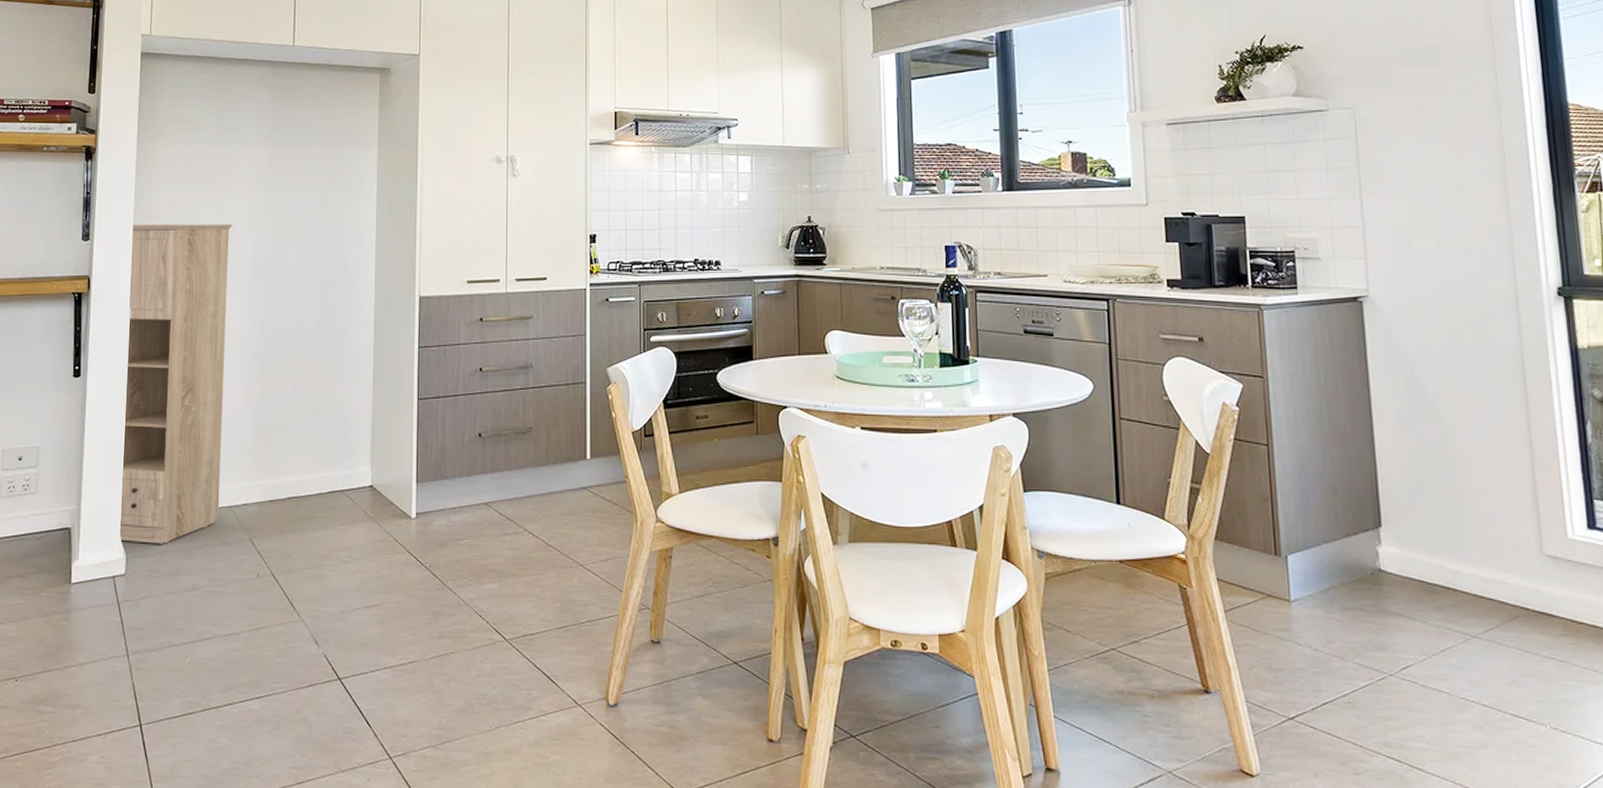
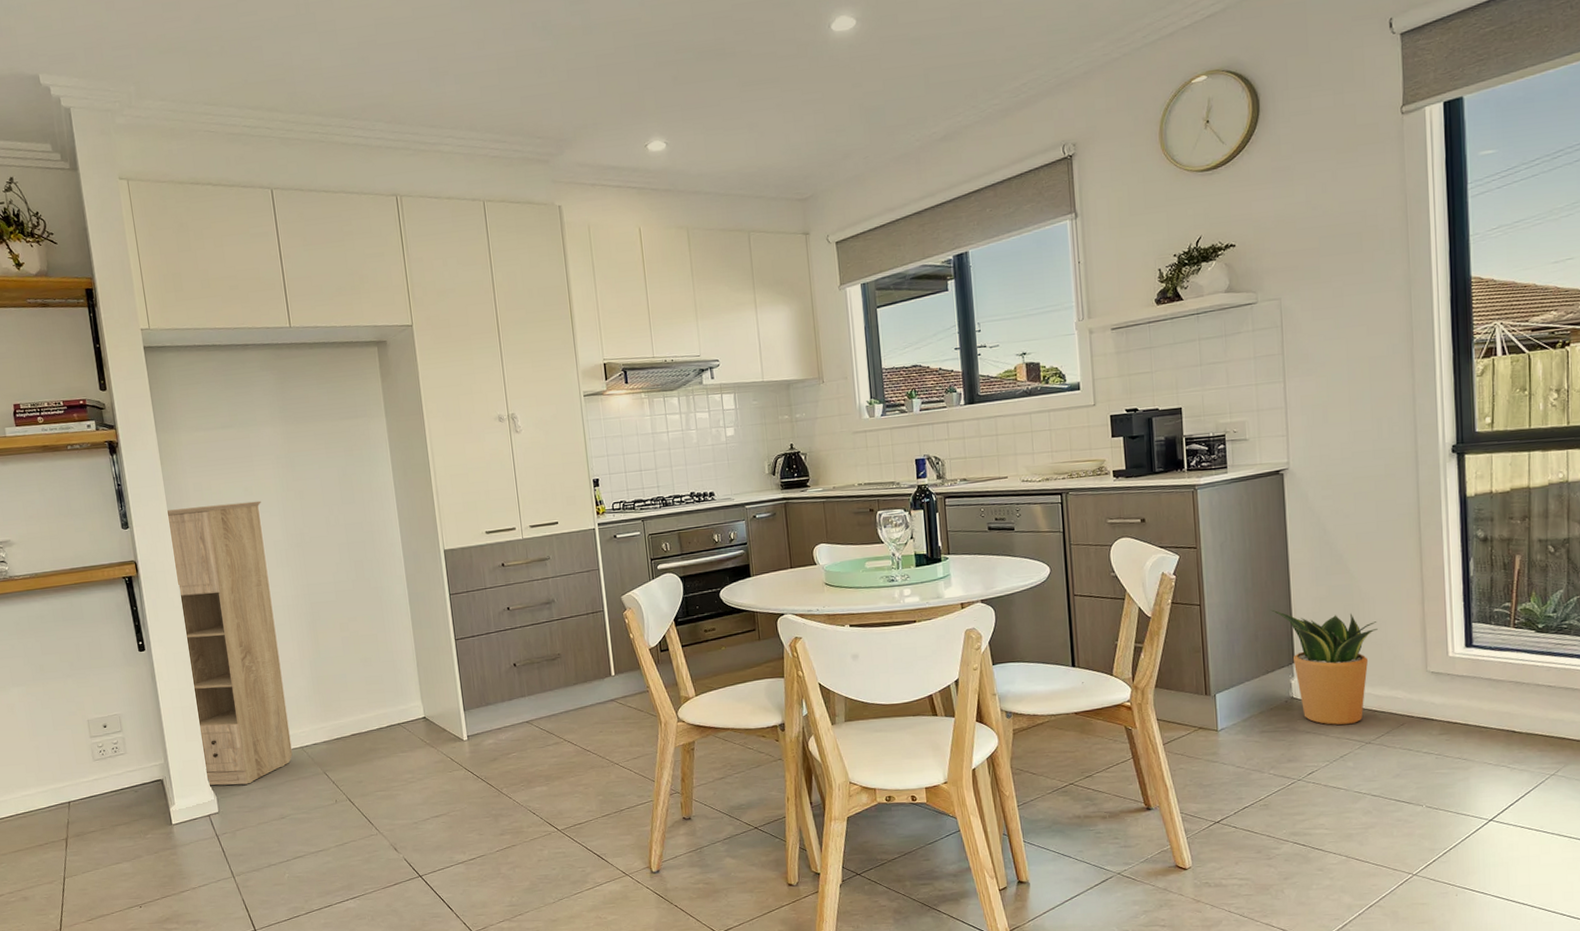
potted plant: none [1350,459,1480,611] -> present [1270,609,1378,726]

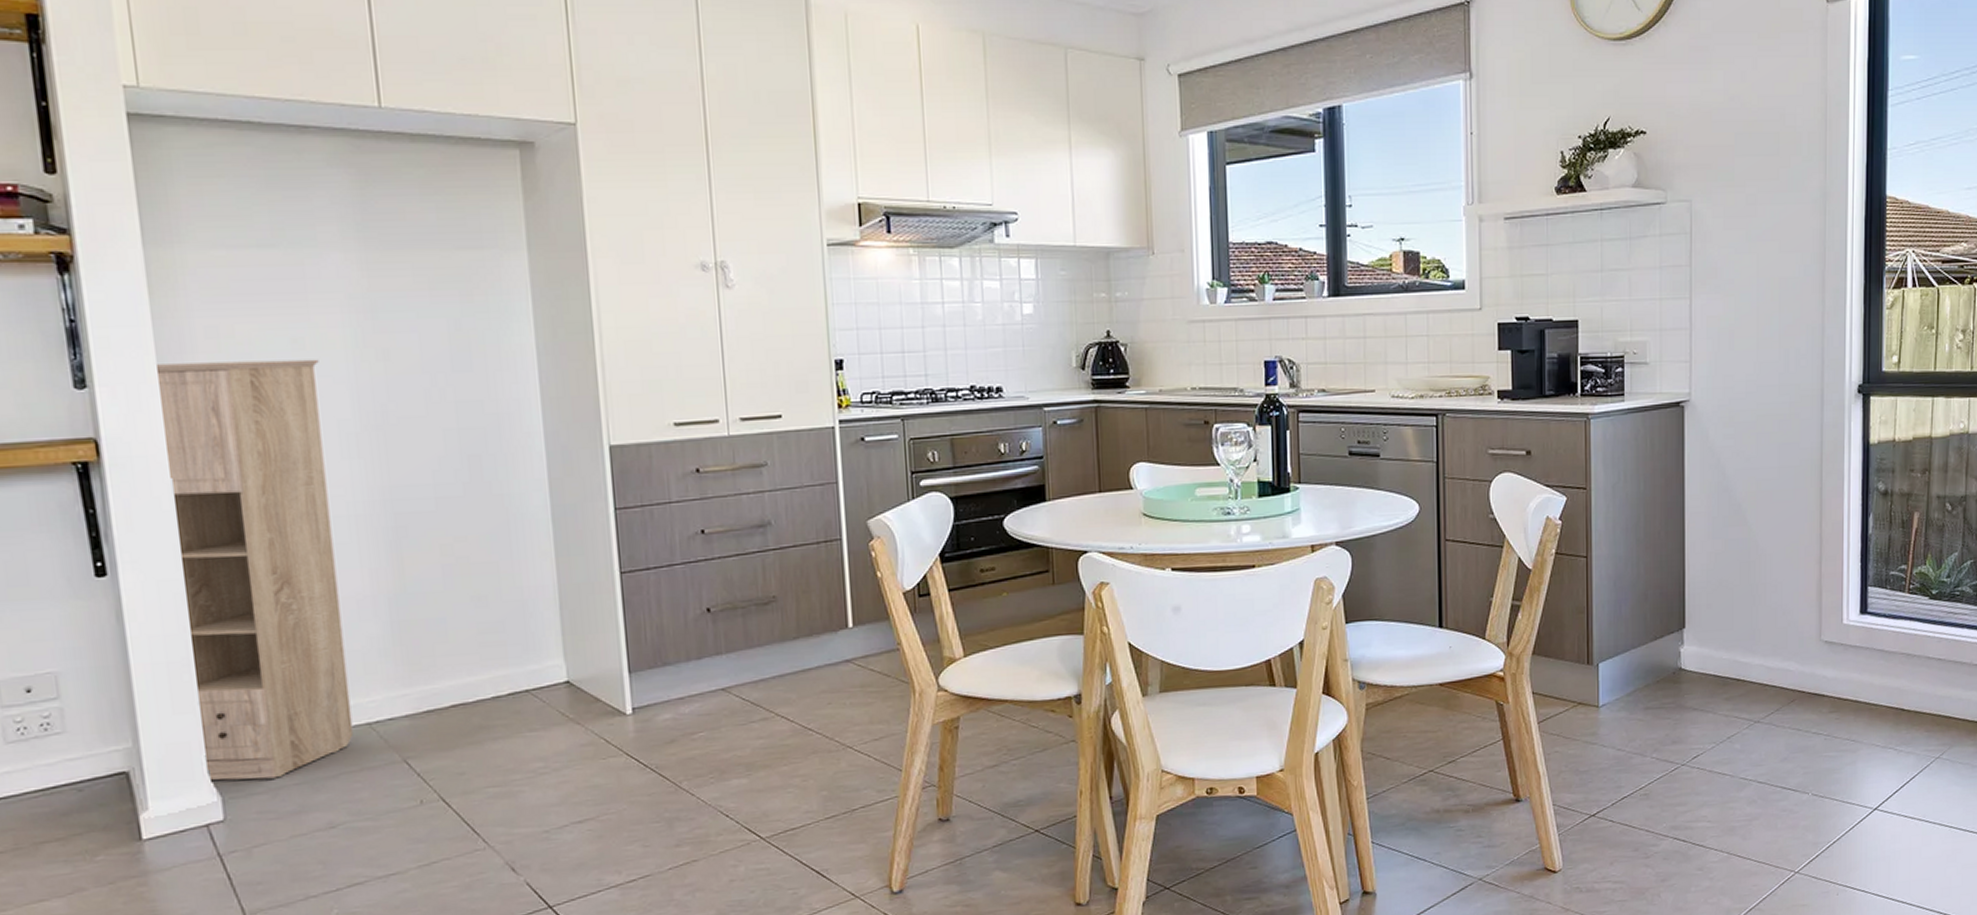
potted plant: present [1270,609,1378,726] -> none [1662,564,1773,702]

